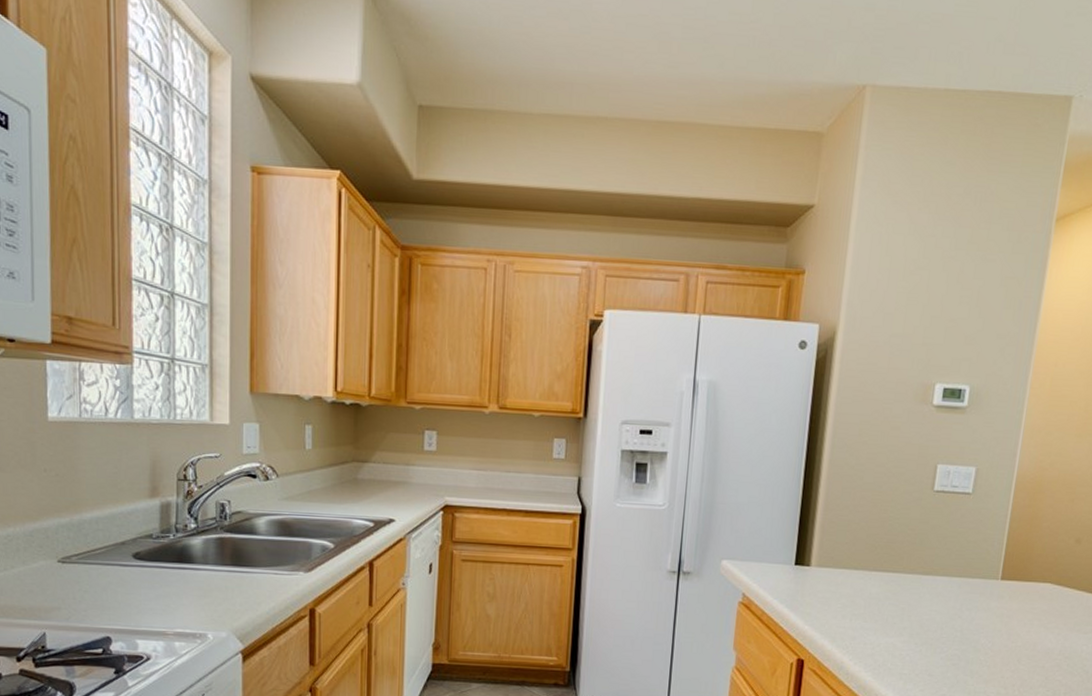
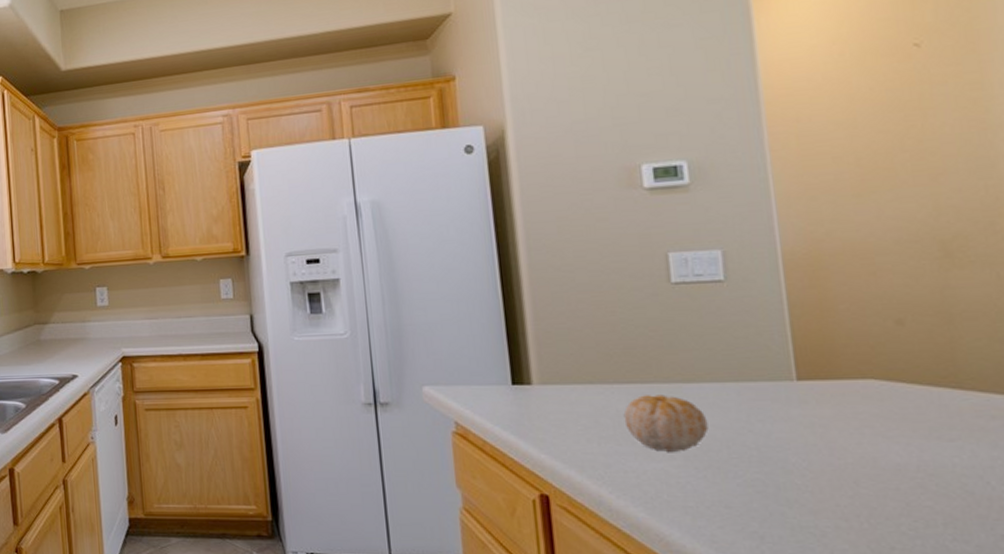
fruit: none [873,582,933,630] -> present [623,395,709,452]

